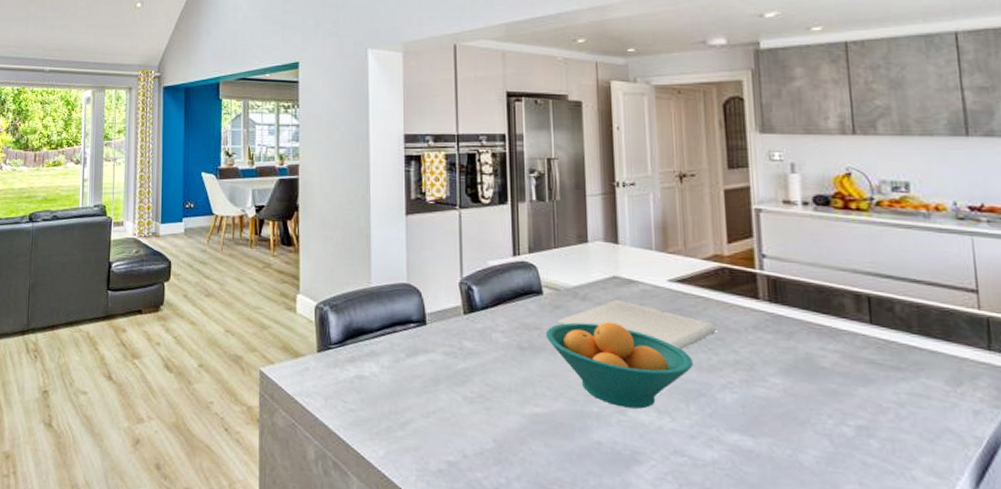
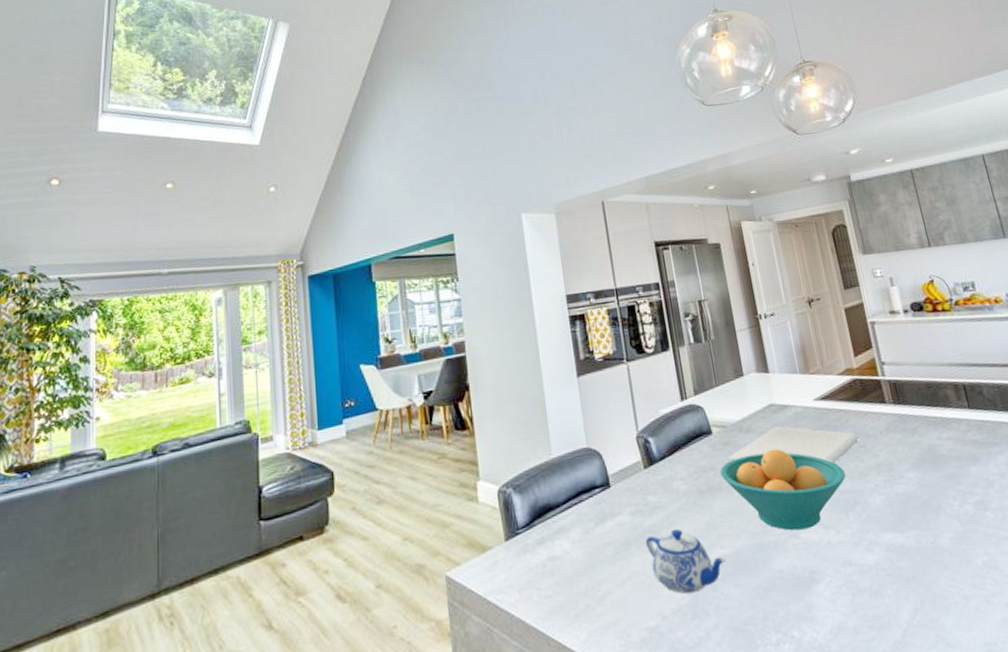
teapot: none [455,377,539,442] -> present [645,528,726,594]

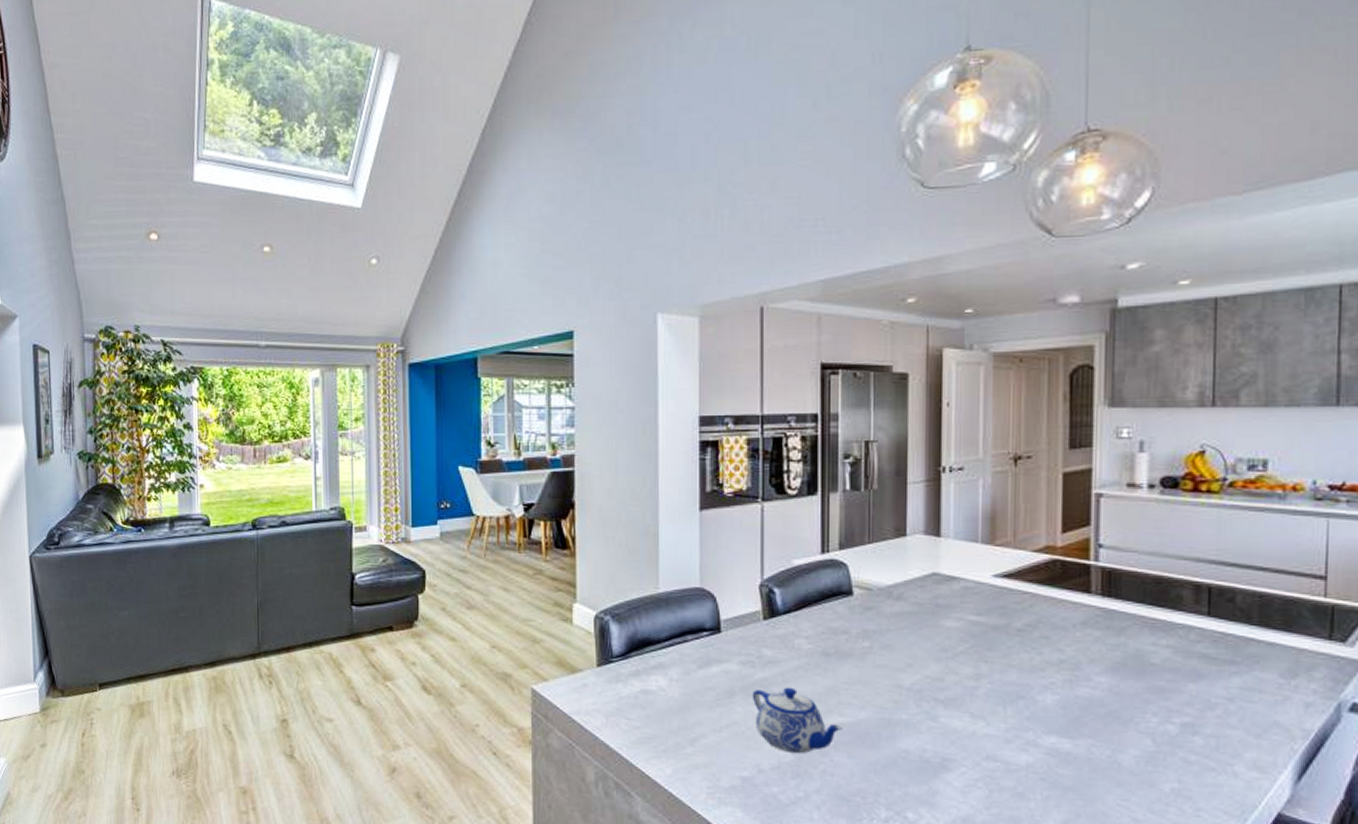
fruit bowl: present [720,448,846,531] -> none [853,623,1015,714]
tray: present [727,425,859,463] -> none [866,597,1043,650]

